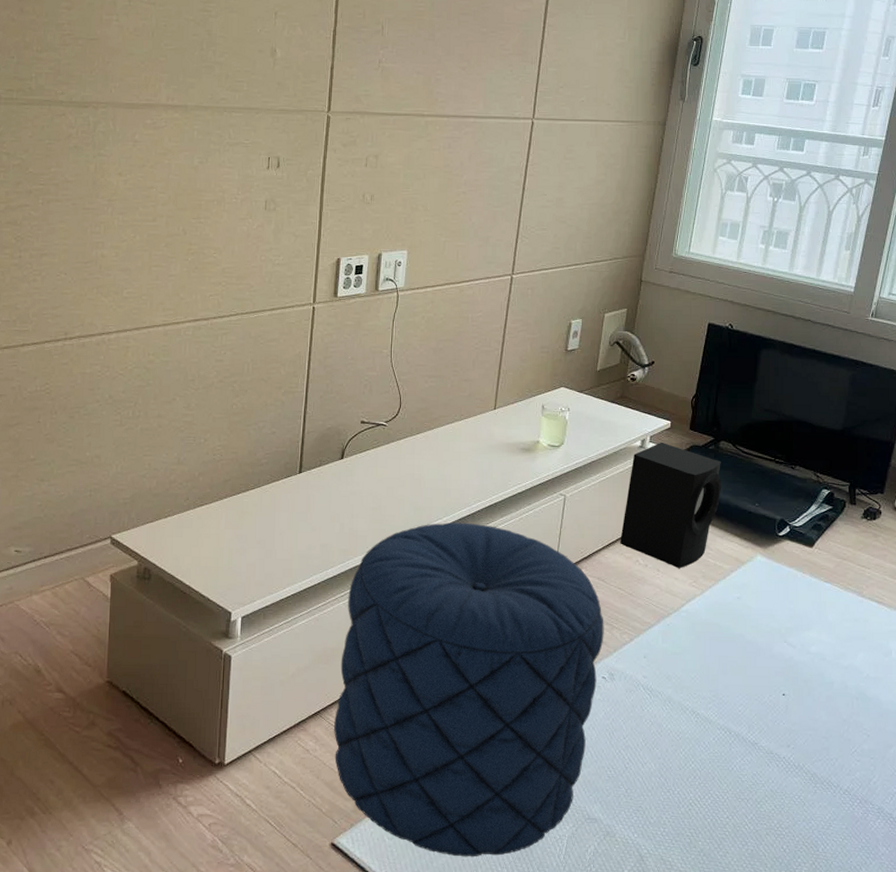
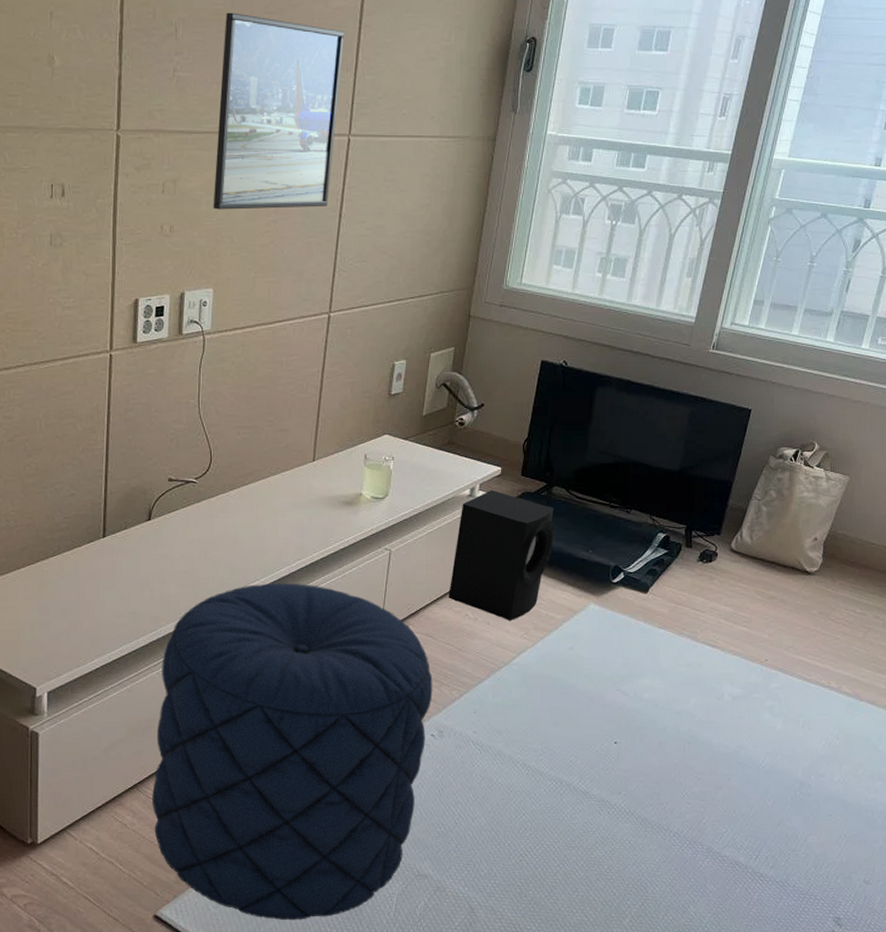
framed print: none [409,13,531,182] -> present [213,12,345,210]

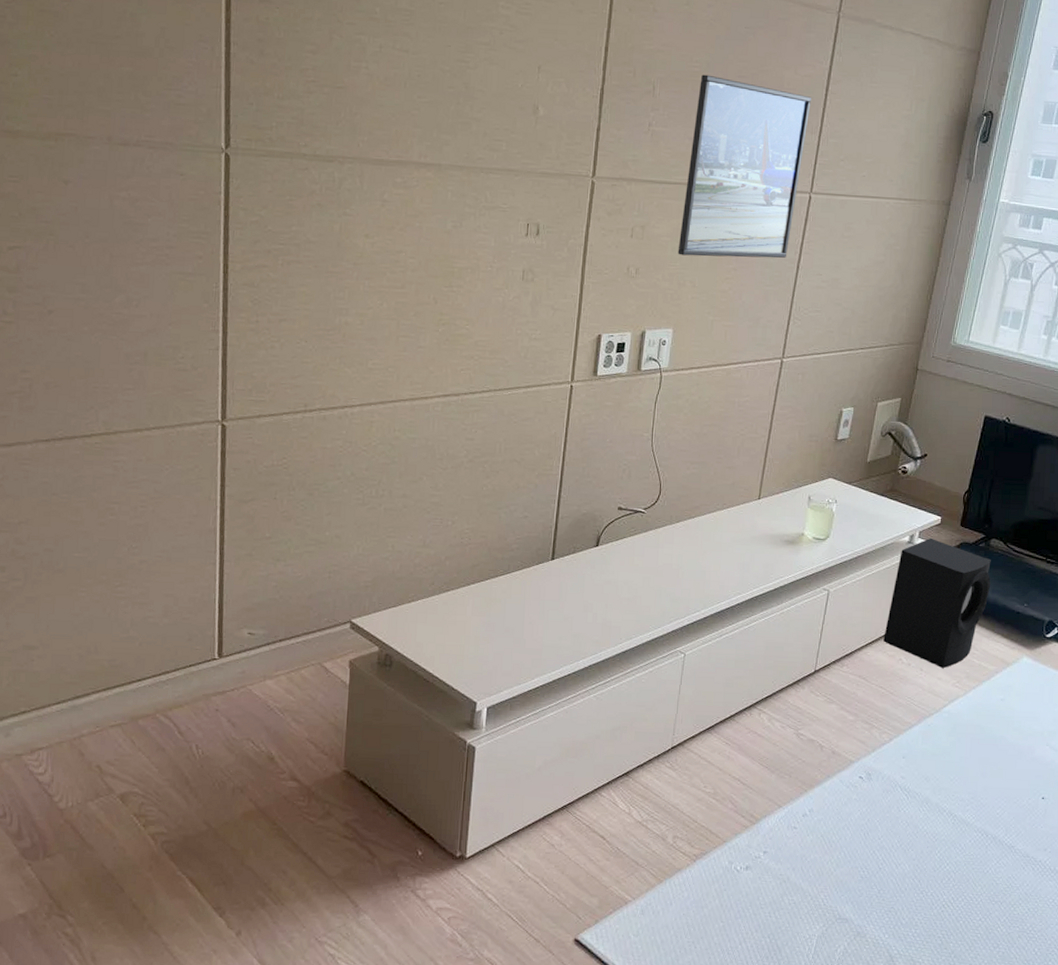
pouf: present [152,583,433,921] -> none [581,615,864,956]

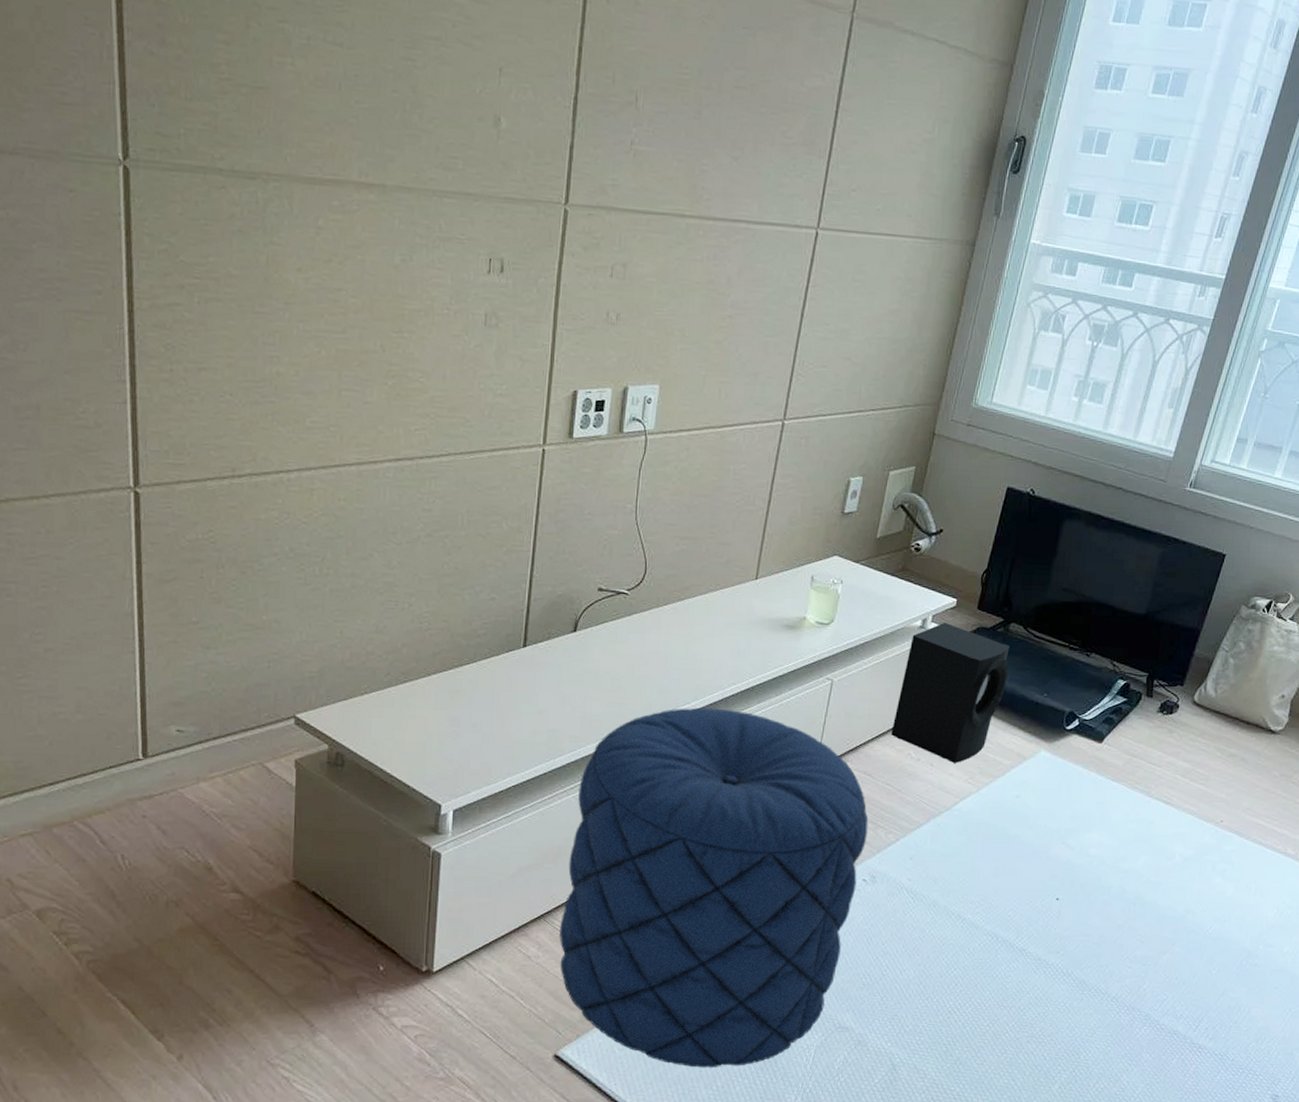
pouf: none [581,615,864,956] -> present [560,707,869,1068]
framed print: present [677,74,812,258] -> none [664,83,821,305]

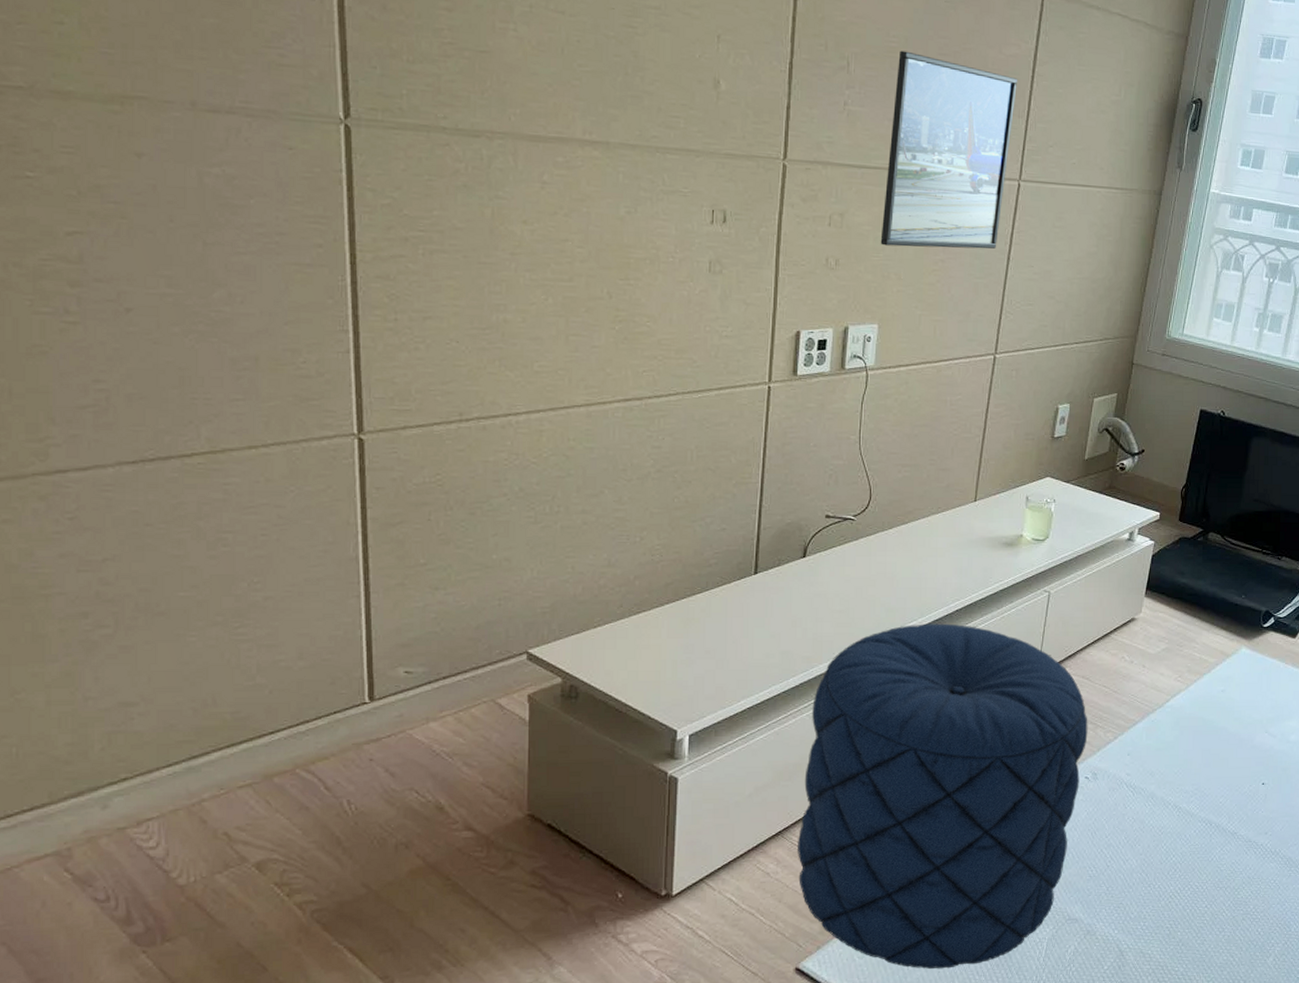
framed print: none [664,83,821,305] -> present [880,50,1018,249]
speaker: present [891,623,1010,763] -> none [1106,535,1210,663]

